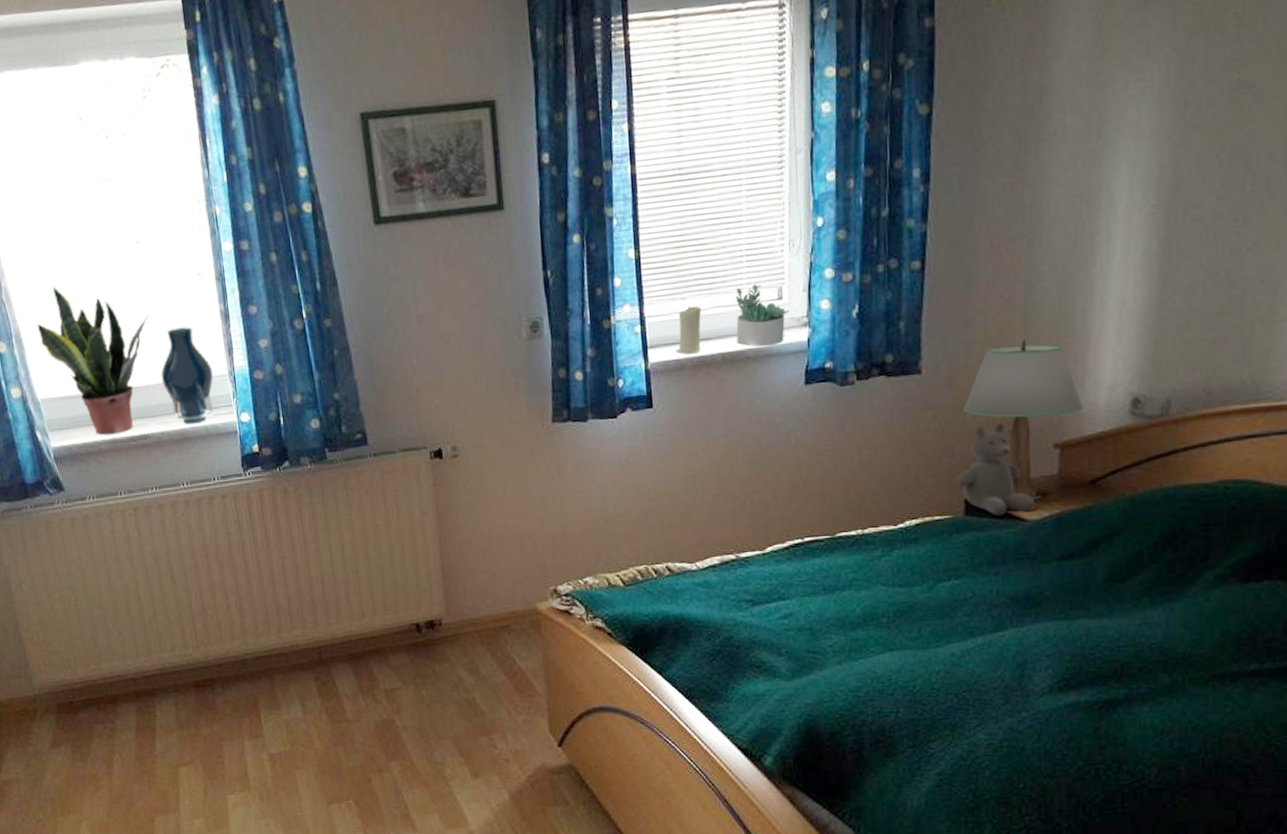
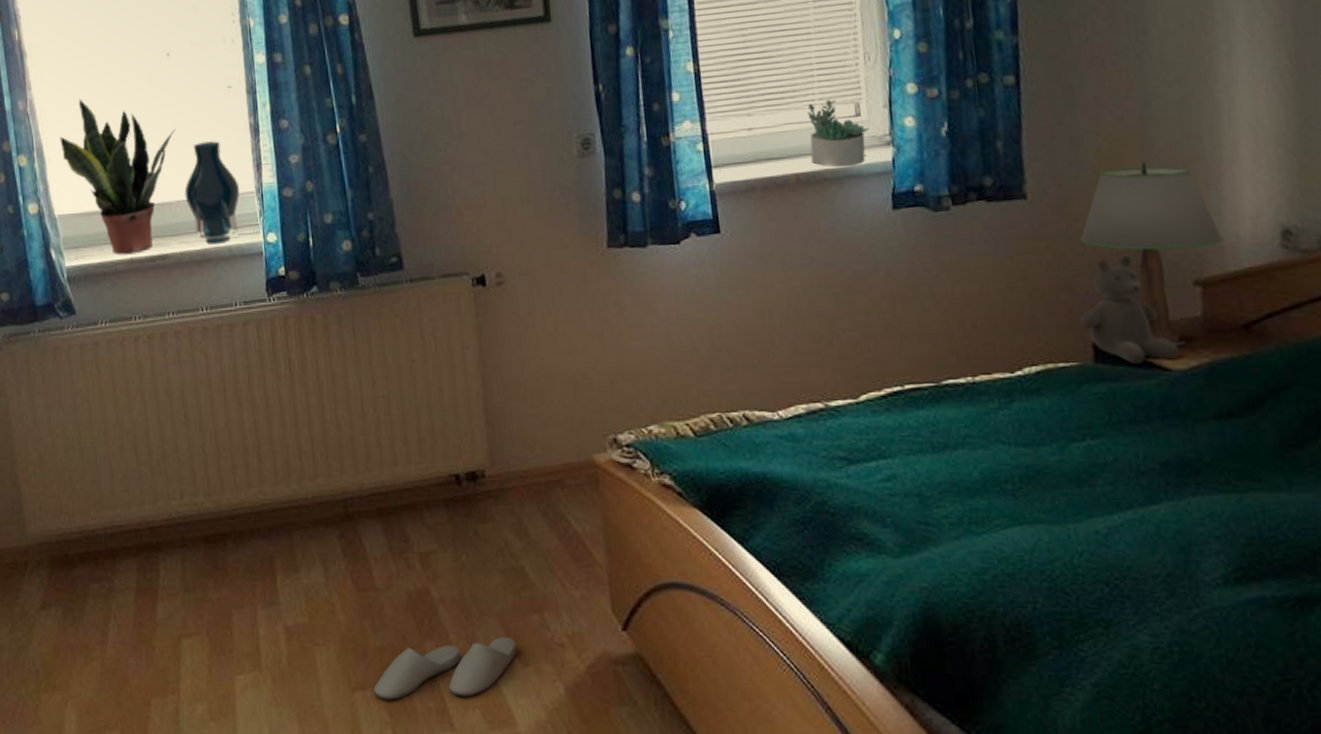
slippers: none [347,755,469,810] -> present [373,636,517,700]
candle: present [676,306,702,356] -> none [743,122,772,176]

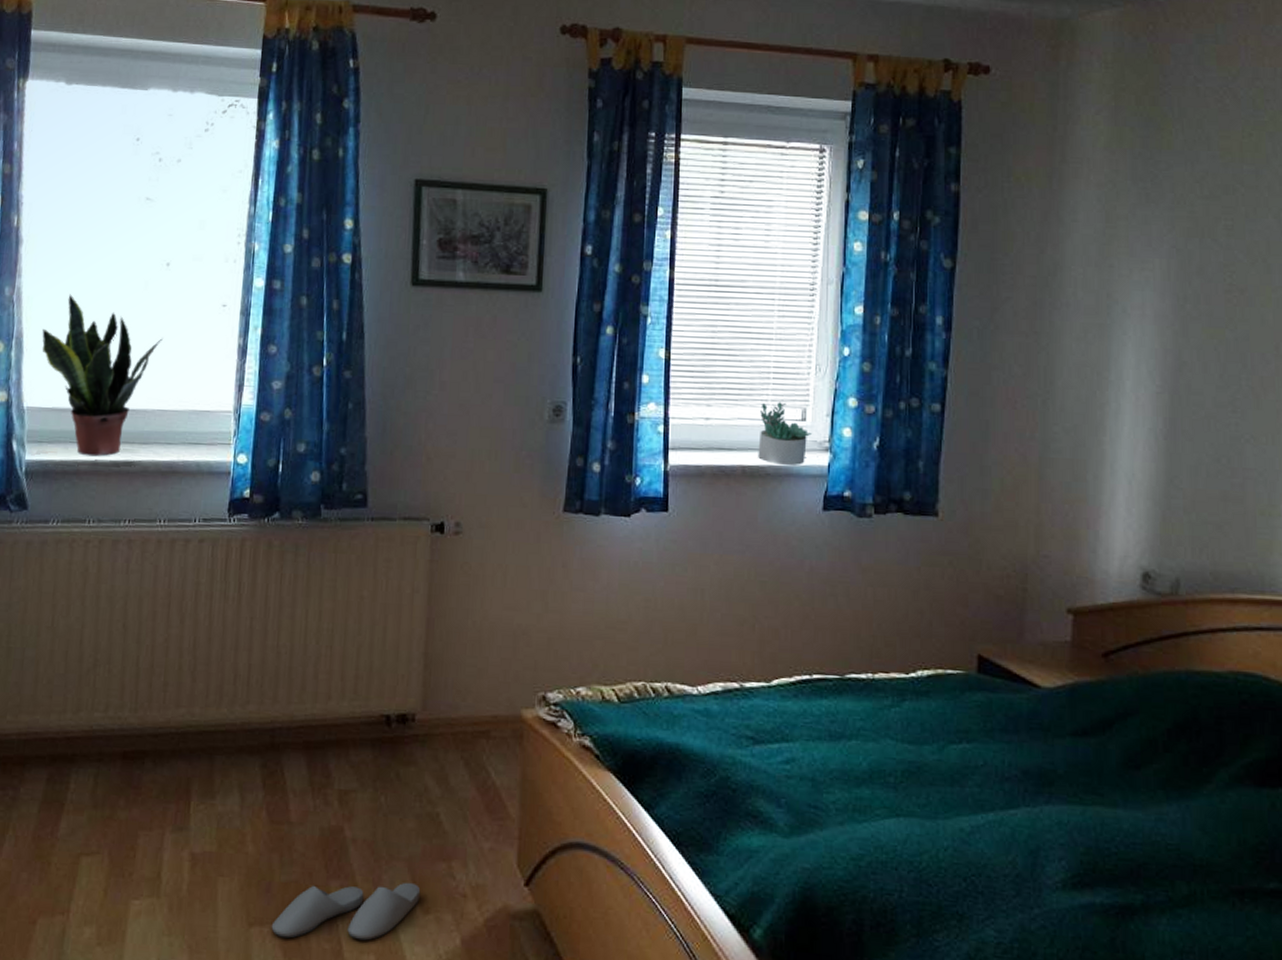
vase: present [184,141,240,246] -> none [161,355,218,459]
table lamp: present [1080,161,1224,346] -> none [979,496,1096,666]
stuffed bear: present [1080,255,1180,365] -> none [970,578,1049,679]

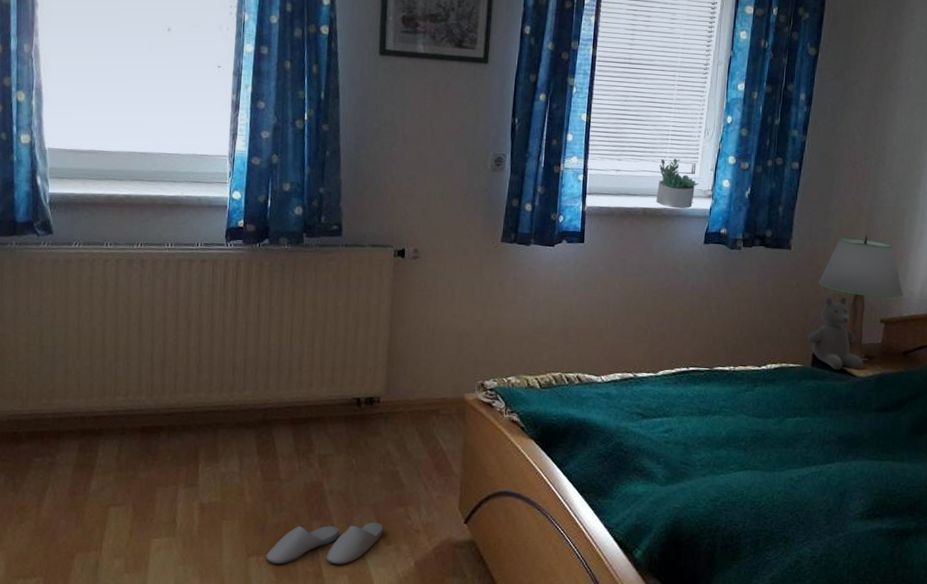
potted plant: present [42,294,163,457] -> none [59,52,166,192]
stuffed bear: none [970,578,1049,679] -> present [808,296,864,371]
table lamp: none [979,496,1096,666] -> present [819,235,904,361]

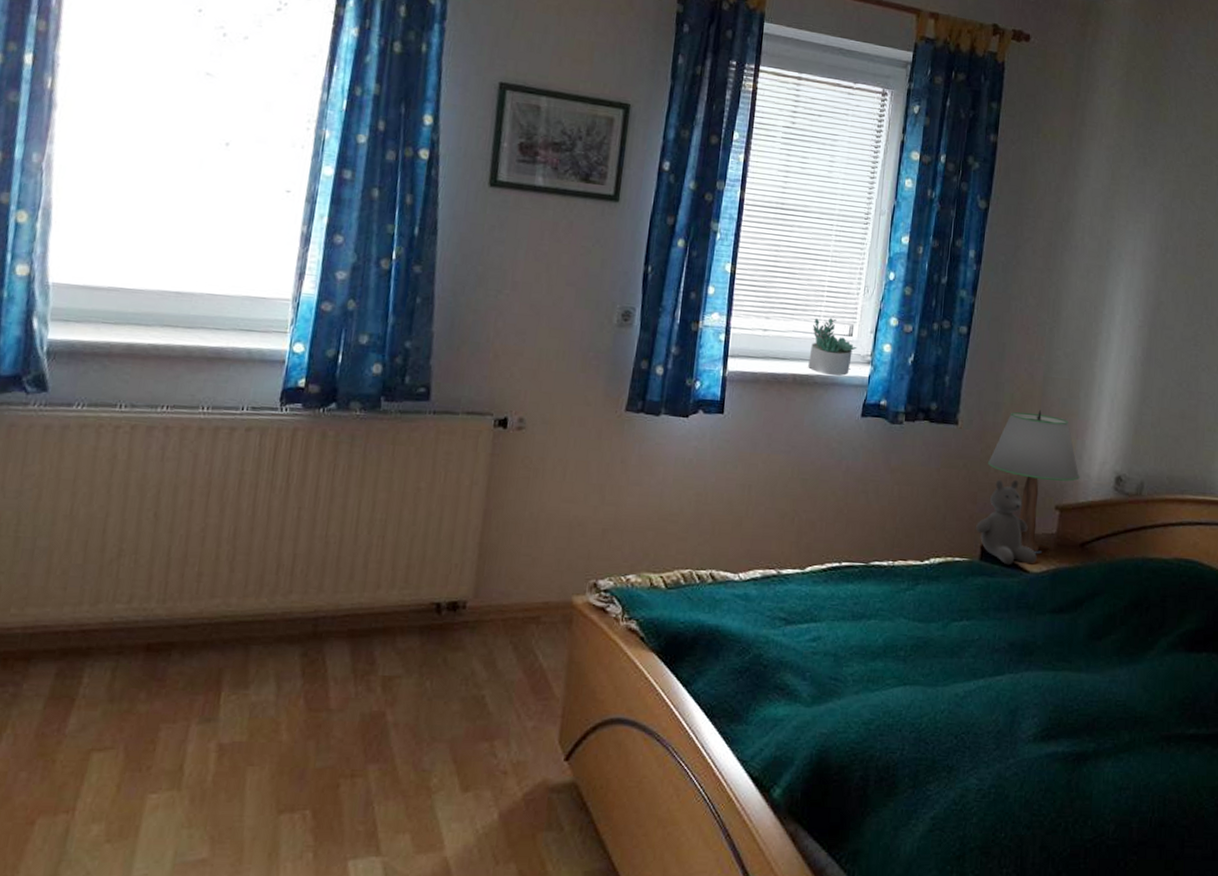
slippers: present [265,522,384,565] -> none [302,762,461,823]

